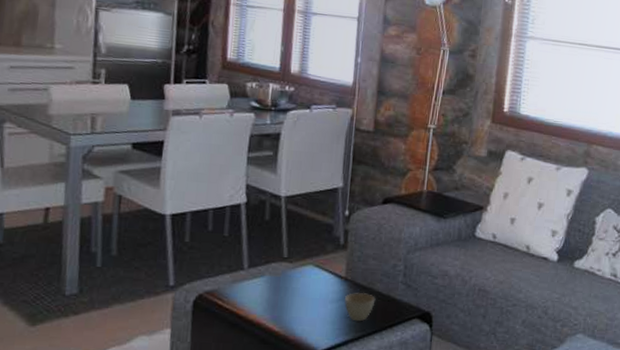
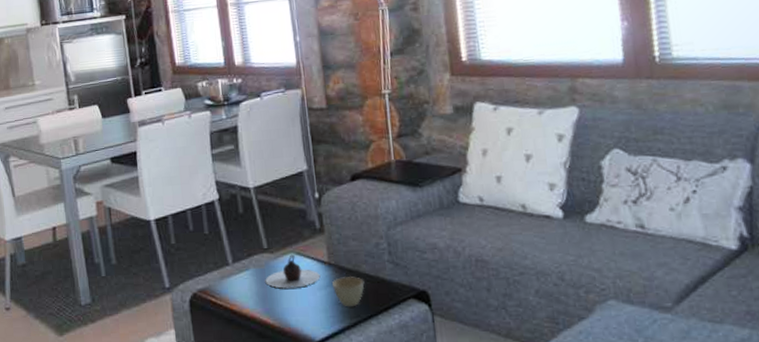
teapot: none [278,266,335,299] -> present [265,254,321,289]

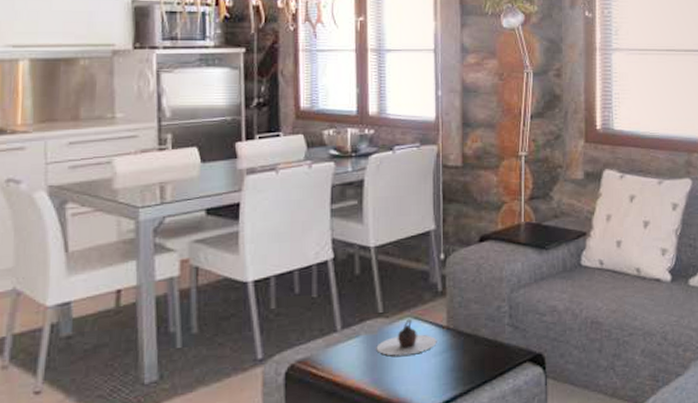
cup: present [332,275,365,307] -> none [449,340,482,374]

